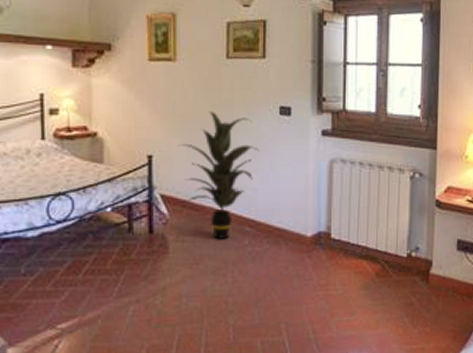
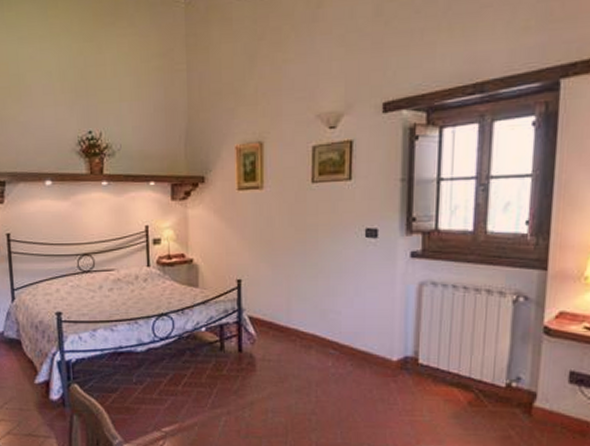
indoor plant: present [179,111,259,239] -> none [266,236,344,360]

